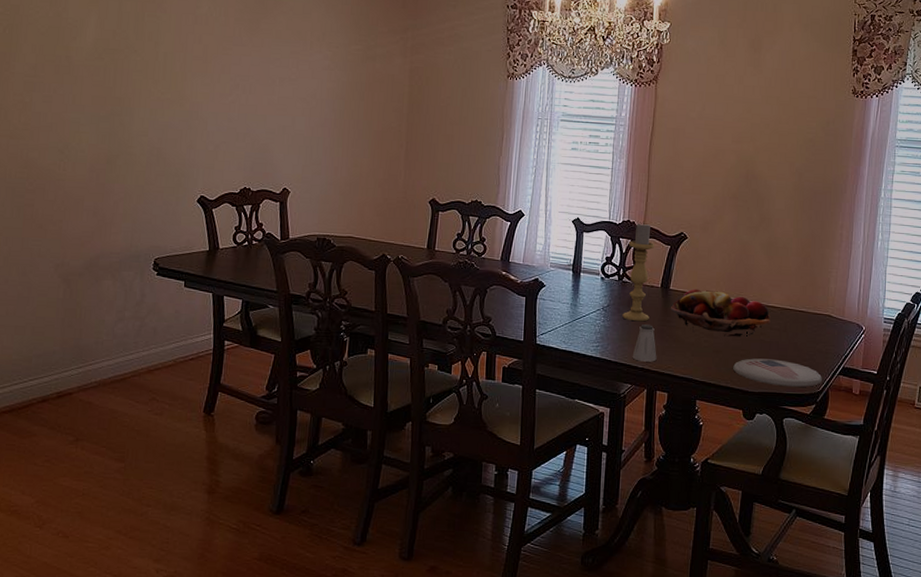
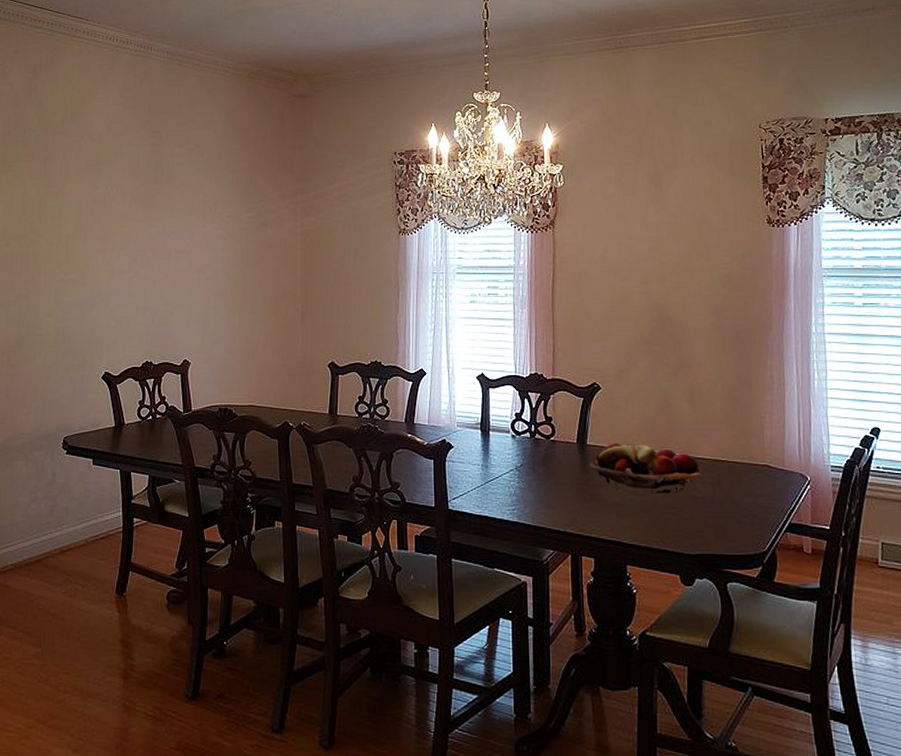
candle holder: present [622,222,655,322] -> none [538,374,567,481]
saltshaker: present [632,324,657,362] -> none [552,484,579,525]
plate: present [732,358,823,388] -> none [663,516,768,548]

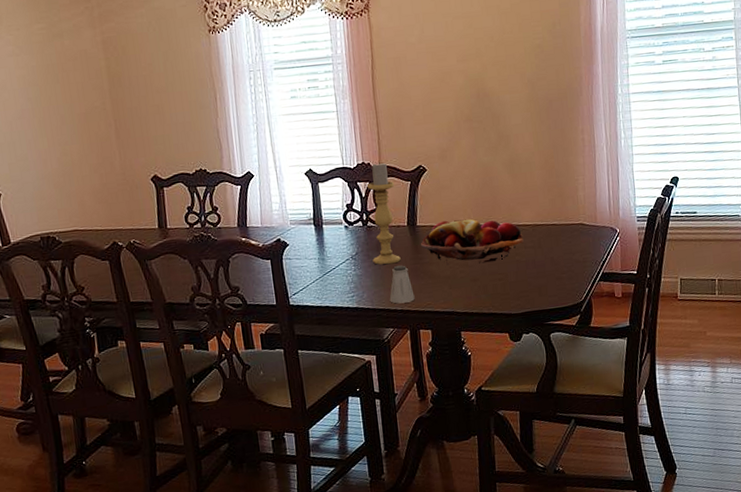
candle holder: none [538,374,567,481] -> present [368,161,401,265]
saltshaker: none [552,484,579,525] -> present [389,265,415,304]

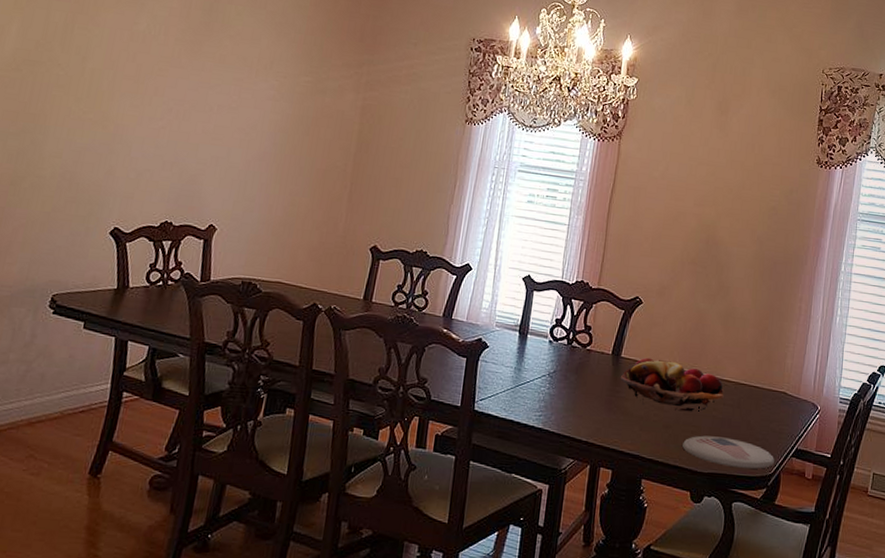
candle holder: present [368,161,401,265] -> none [569,283,609,391]
saltshaker: present [389,265,415,304] -> none [576,394,603,435]
plate: none [492,277,584,304] -> present [681,435,775,469]

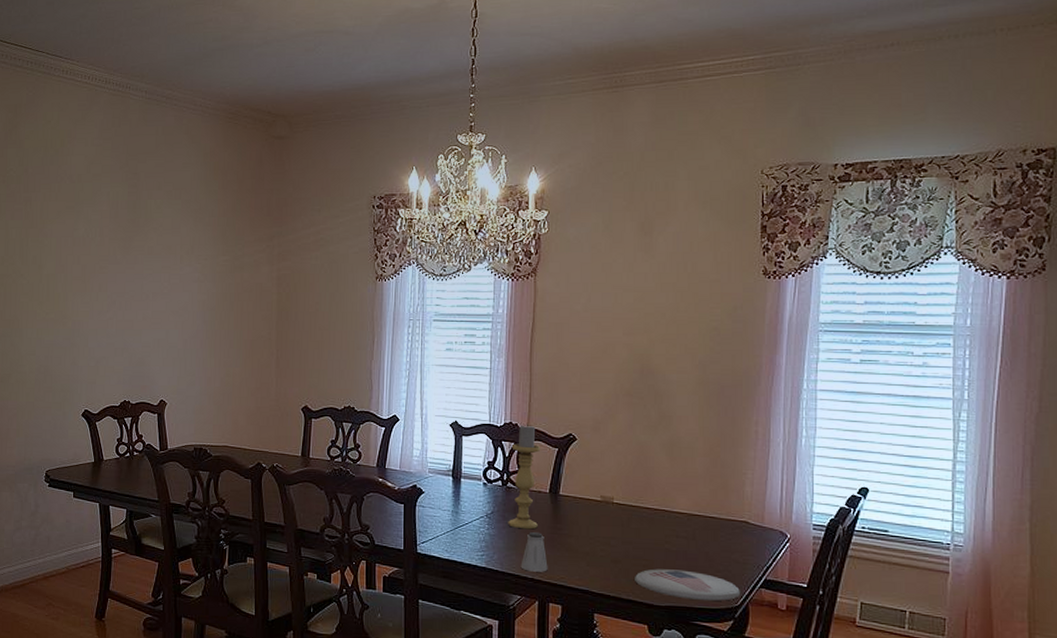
candle holder: none [569,283,609,391] -> present [508,424,541,530]
saltshaker: none [576,394,603,435] -> present [520,532,548,572]
fruit basket: present [620,357,724,412] -> none [560,494,676,546]

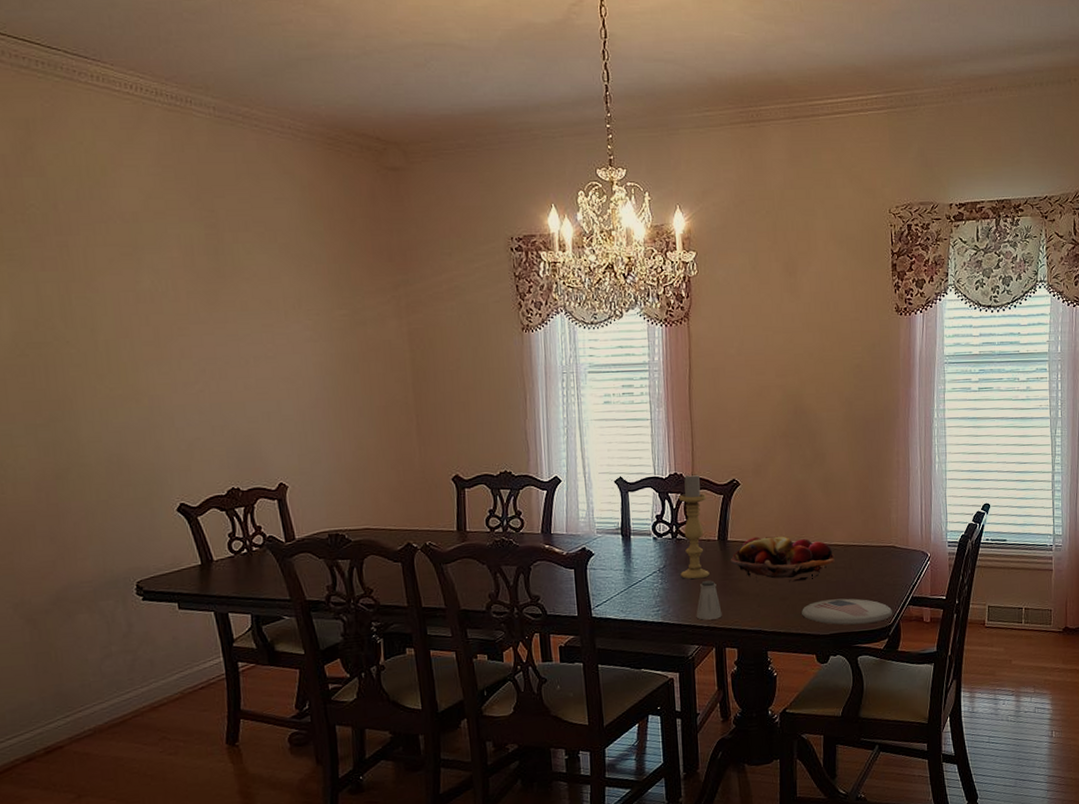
fruit basket: none [560,494,676,546] -> present [730,536,835,582]

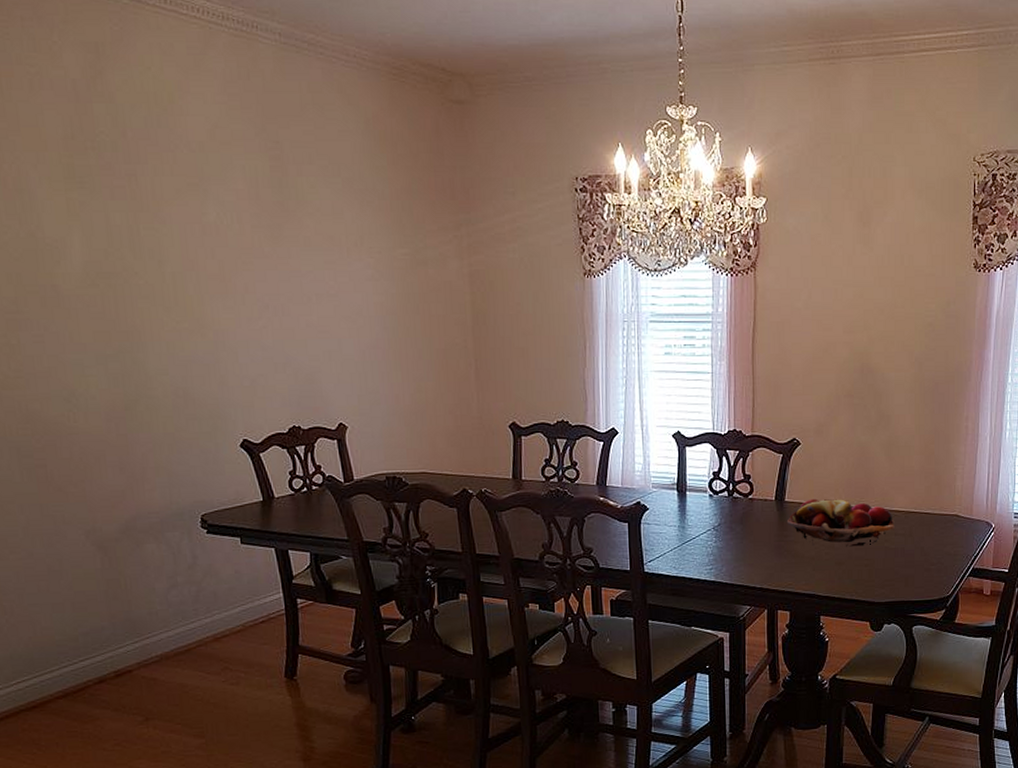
candle holder: present [679,473,710,580] -> none [735,430,766,539]
saltshaker: present [696,580,722,620] -> none [749,541,776,581]
plate: present [801,598,893,625] -> none [856,566,952,594]

